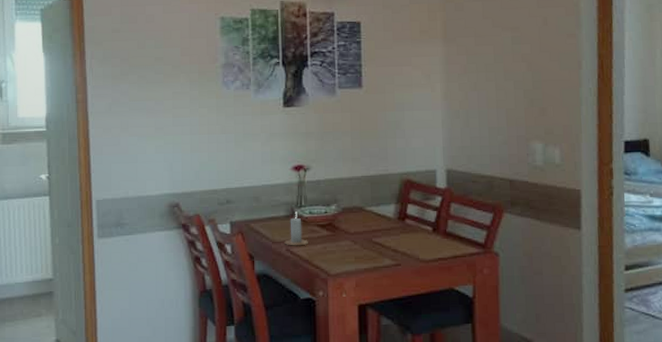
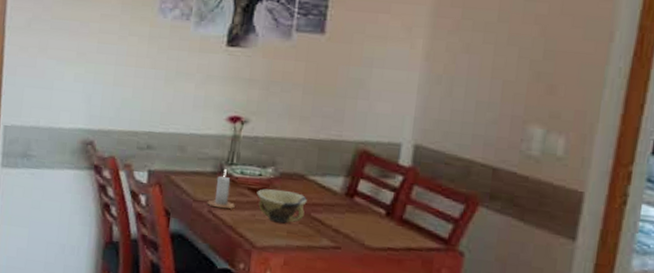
bowl: none [325,222,367,251] -> present [257,189,307,223]

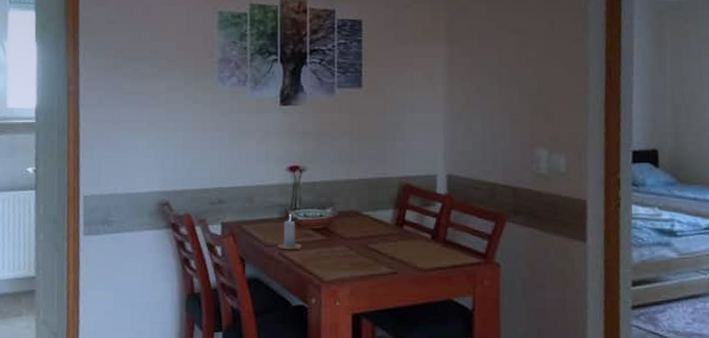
bowl: present [257,189,307,223] -> none [320,227,364,257]

